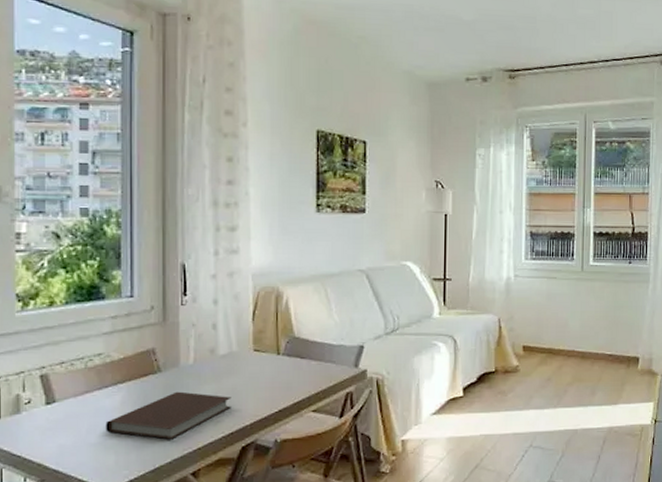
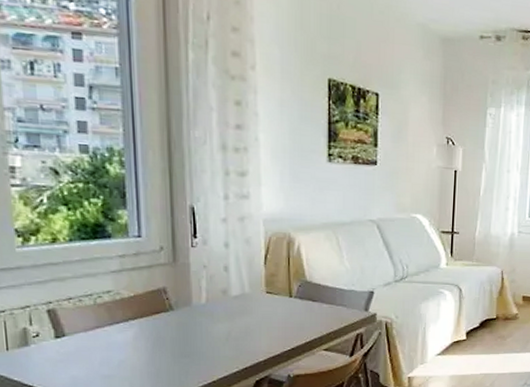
notebook: present [106,391,232,441] -> none [118,329,245,375]

